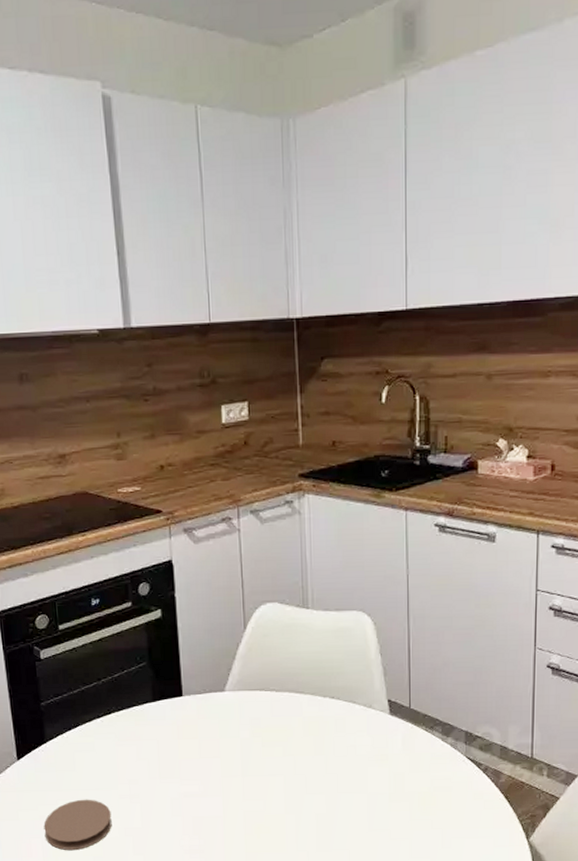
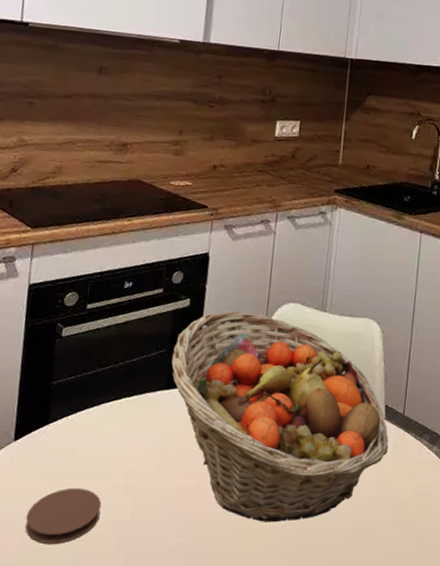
fruit basket: none [153,617,397,822] -> present [171,311,389,522]

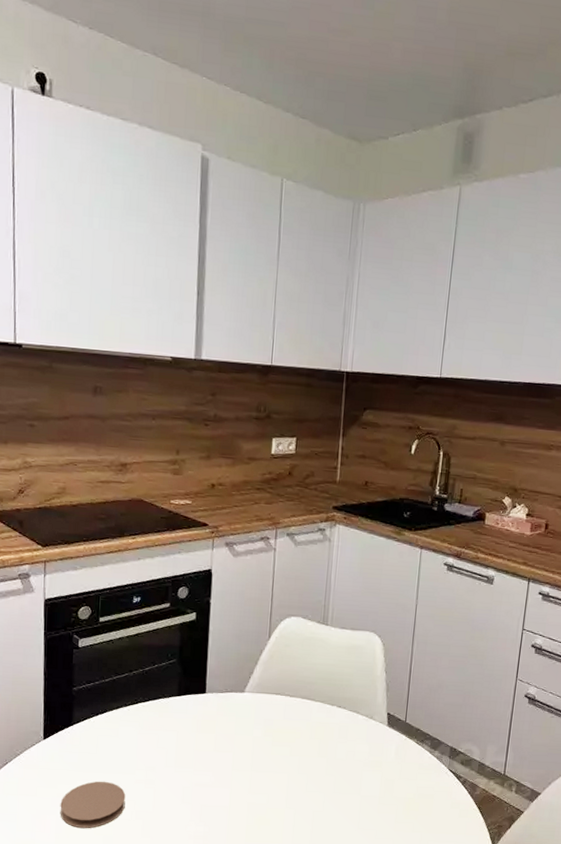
fruit basket: present [171,311,389,522] -> none [182,624,392,815]

